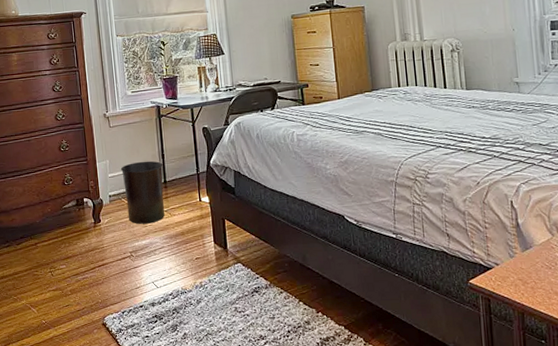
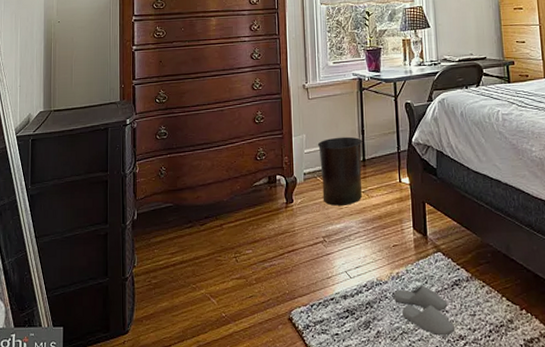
slippers: none [198,292,255,336] -> present [394,285,454,336]

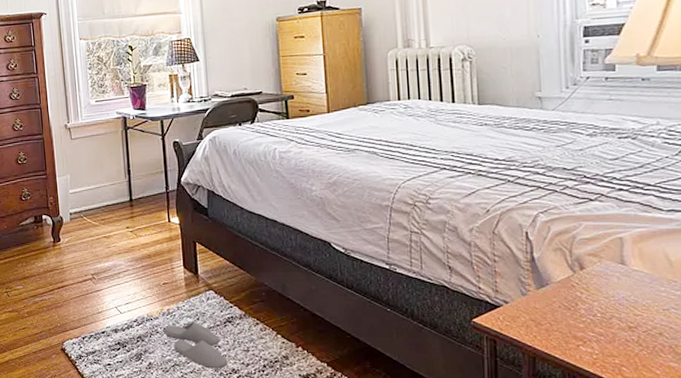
waste bin: present [317,136,363,206] -> none [82,176,130,245]

